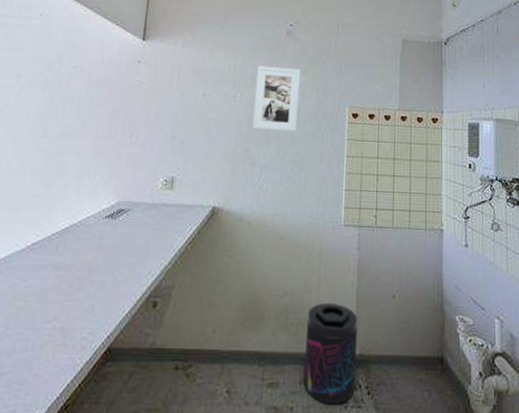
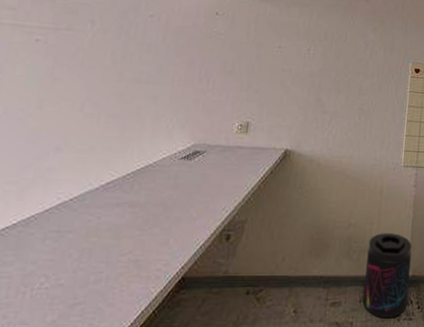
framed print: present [252,65,301,132] -> none [324,22,371,84]

